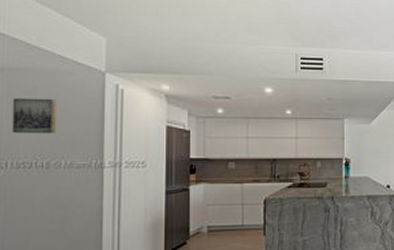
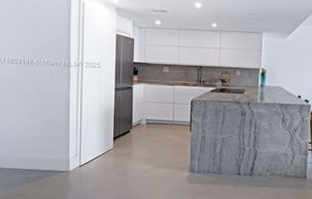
wall art: present [11,97,56,134] -> none [7,8,37,38]

